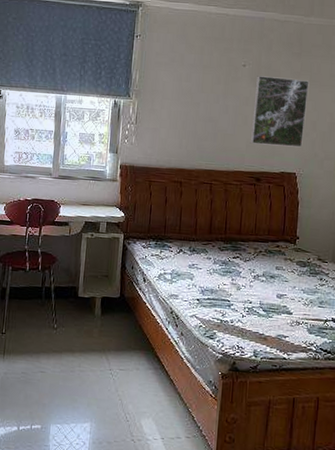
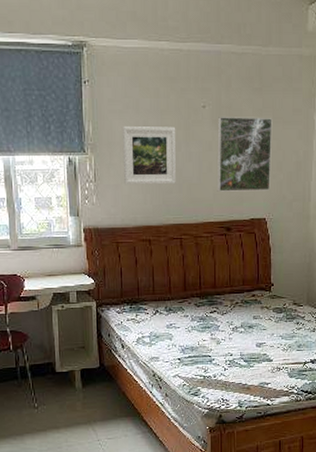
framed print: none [162,77,216,133] -> present [122,126,176,185]

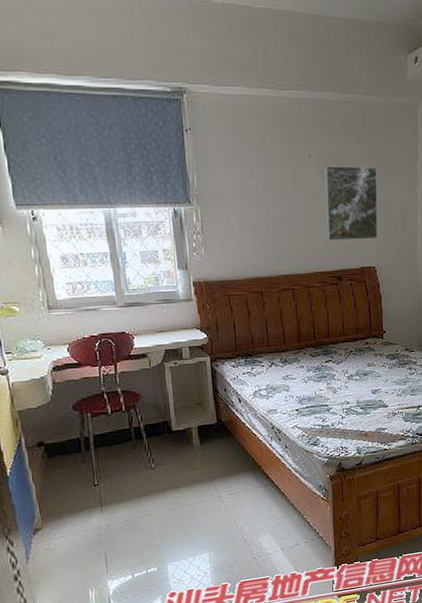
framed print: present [122,126,176,185] -> none [227,176,285,237]

